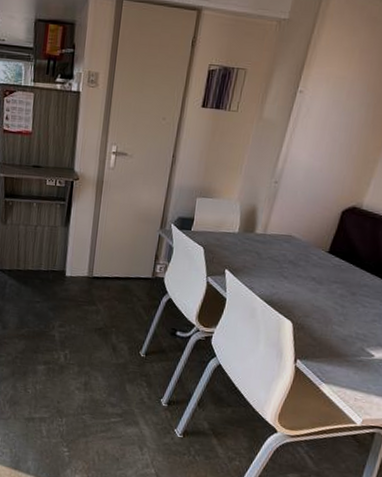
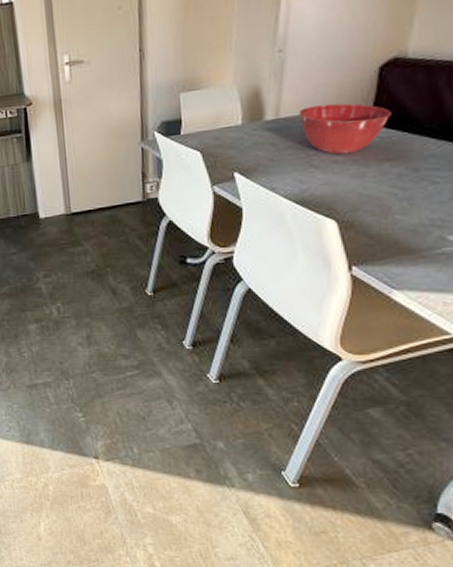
mixing bowl: none [280,230,344,273] -> present [298,103,391,155]

